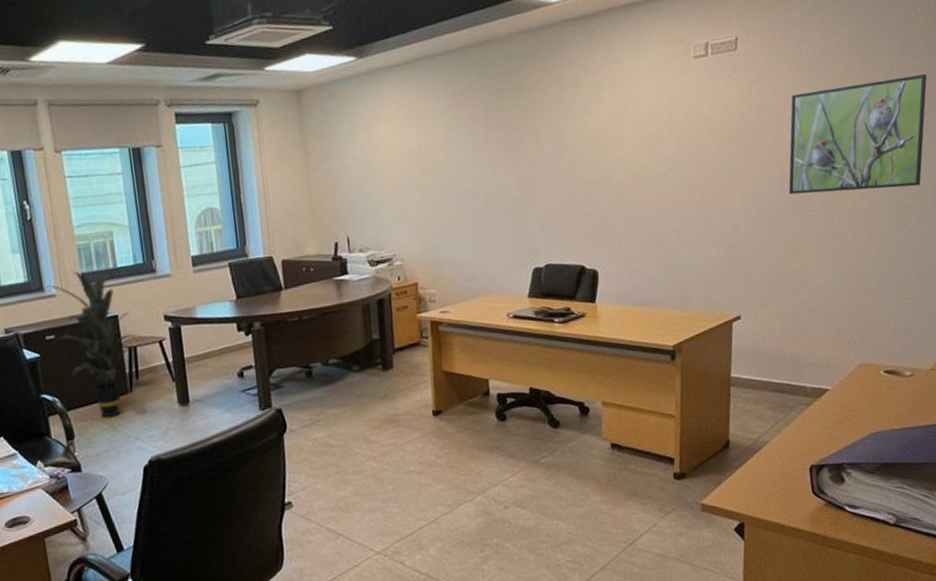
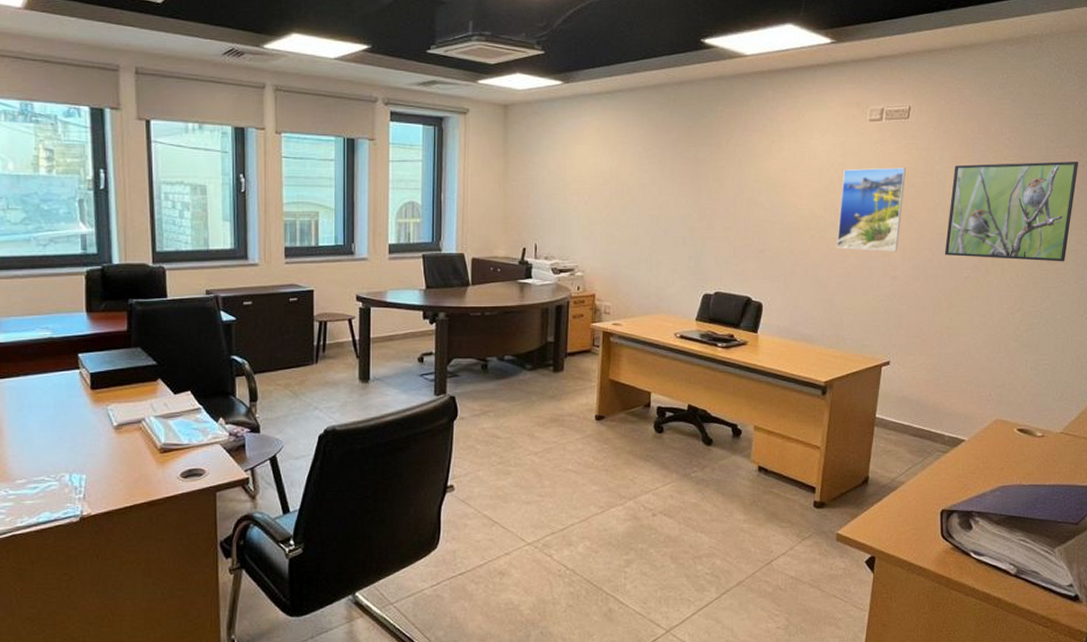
indoor plant: present [46,271,145,418] -> none [248,244,336,385]
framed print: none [670,105,739,202] -> present [836,167,906,252]

